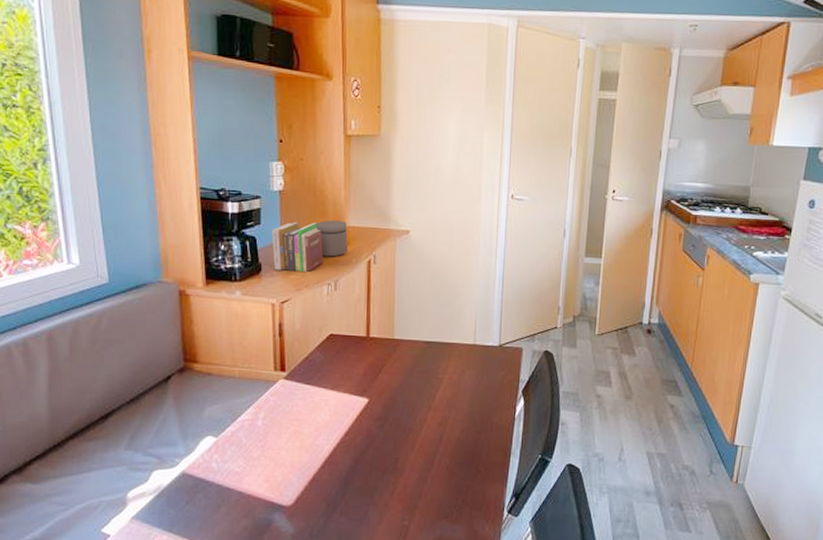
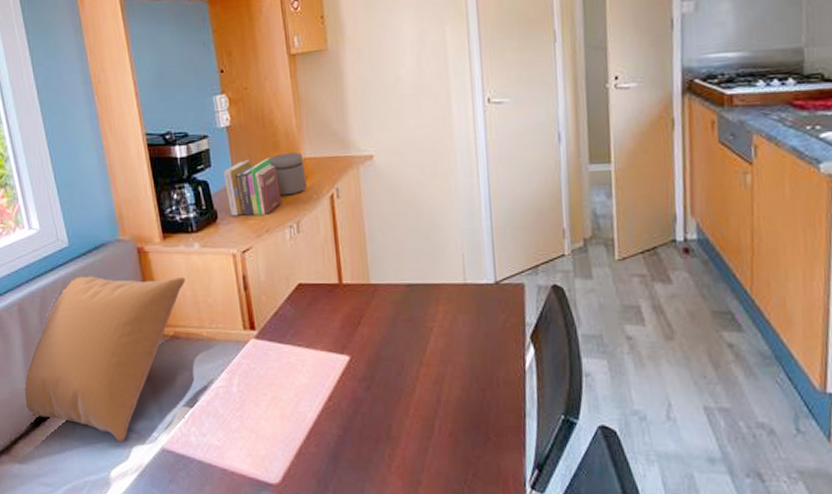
cushion: none [46,309,224,465] -> present [25,273,186,441]

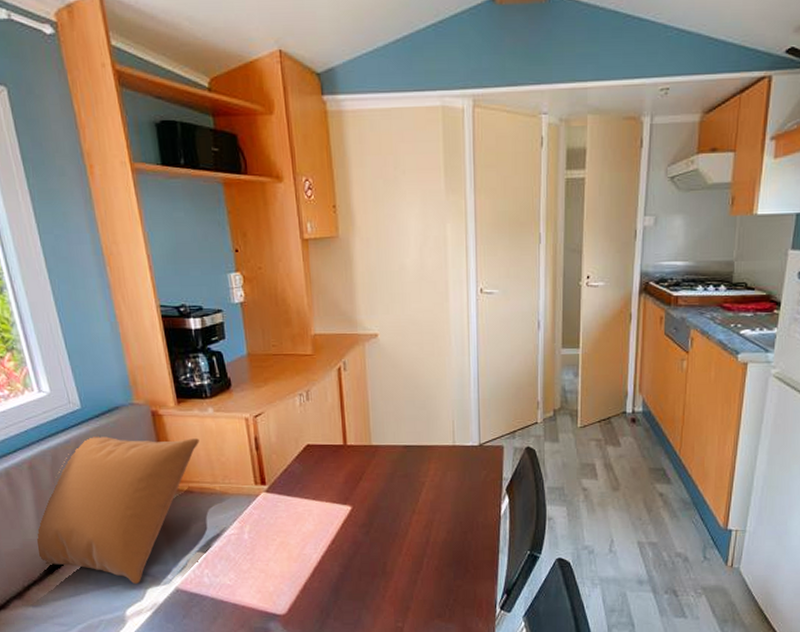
books: present [223,158,282,216] -> none [237,332,293,385]
jar: present [270,152,307,196] -> none [282,329,316,367]

